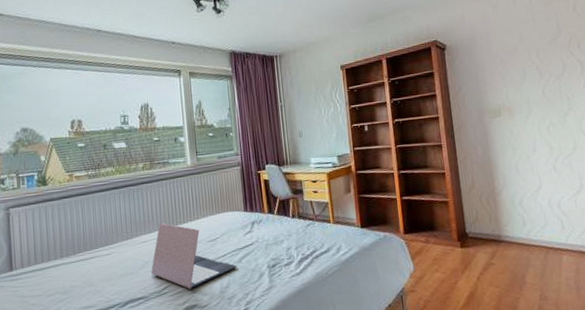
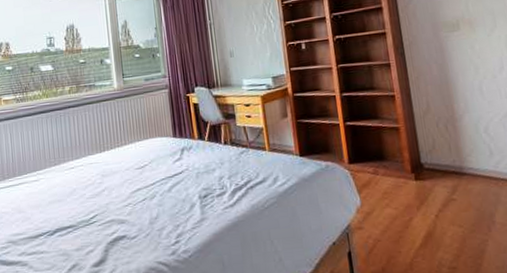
laptop: present [151,222,237,289] -> none [79,148,167,219]

